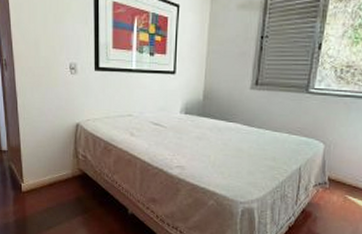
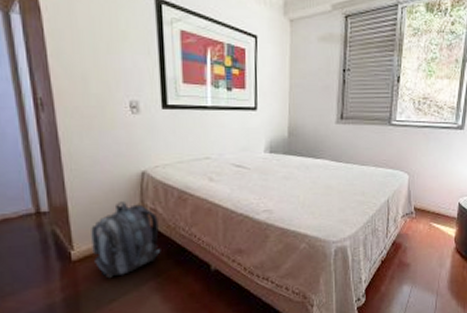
backpack: none [36,147,89,210] -> present [91,202,161,279]

